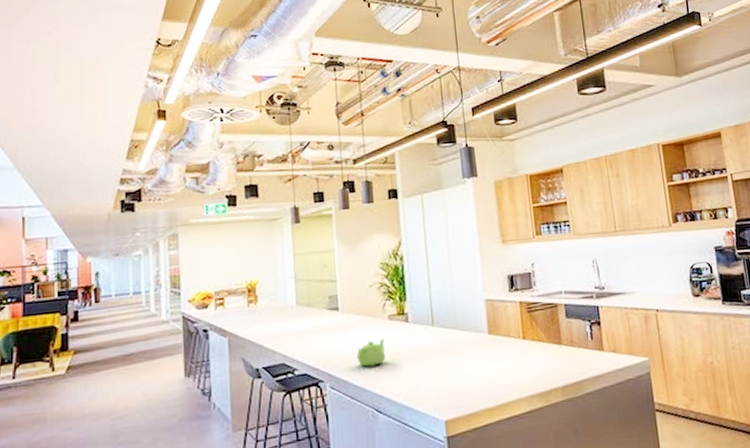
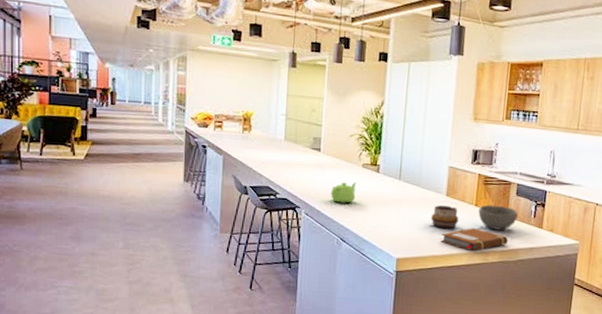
decorative bowl: none [476,345,508,374] -> present [431,205,459,229]
notebook: none [491,365,568,395] -> present [441,228,508,252]
bowl: none [528,333,573,363] -> present [478,204,518,230]

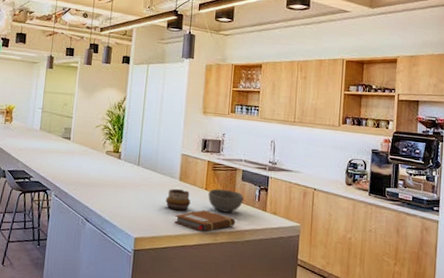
teapot: present [330,182,357,203] -> none [77,167,101,186]

